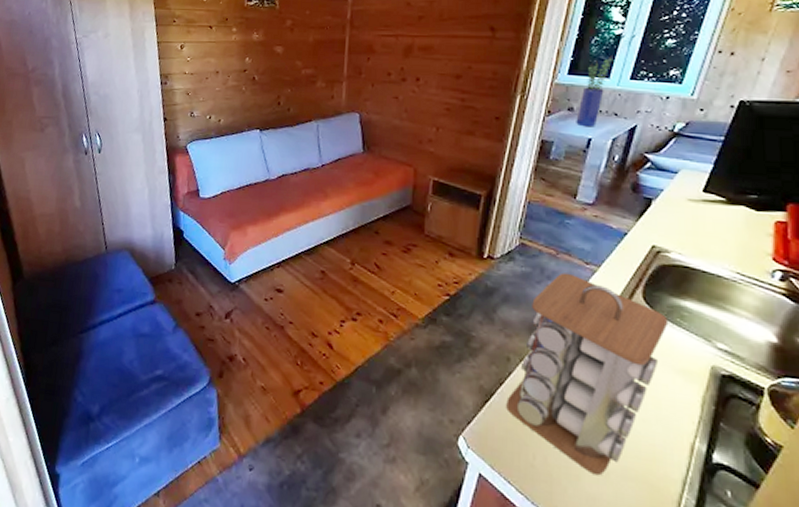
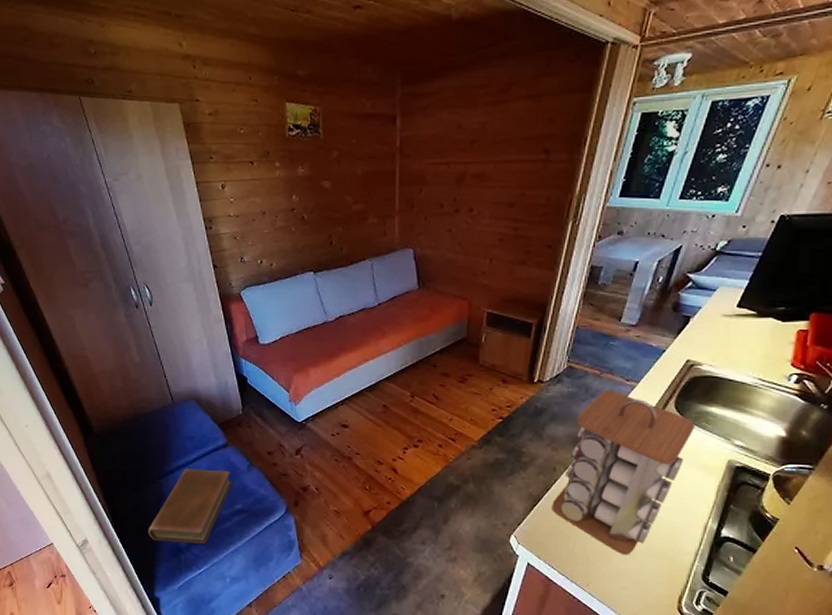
book: none [59,324,157,413] -> present [148,468,233,544]
vase: present [576,55,613,127] -> none [625,174,665,250]

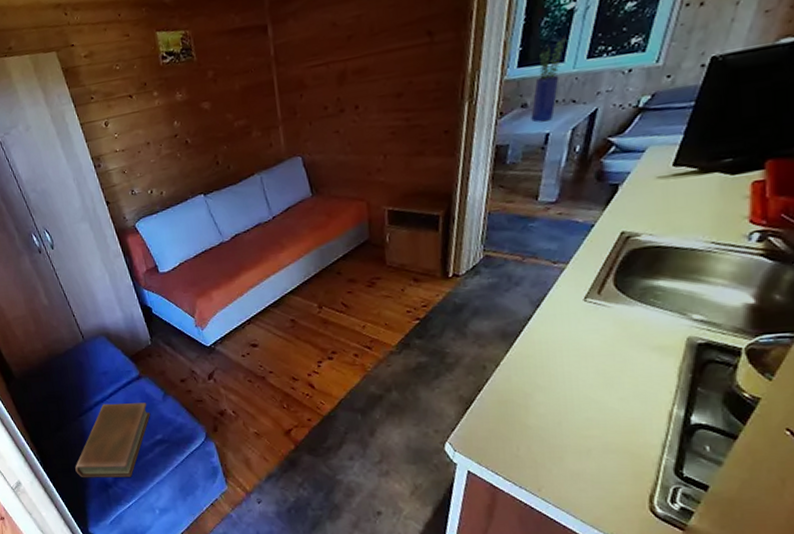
spice rack: present [552,390,696,555] -> none [486,275,642,454]
vase: none [625,174,665,250] -> present [530,35,567,122]

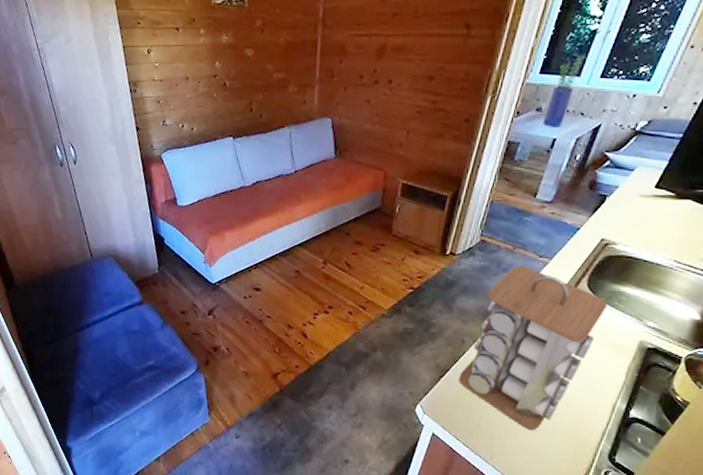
book: present [75,402,151,478] -> none [63,323,147,398]
spice rack: none [486,275,642,454] -> present [459,265,608,431]

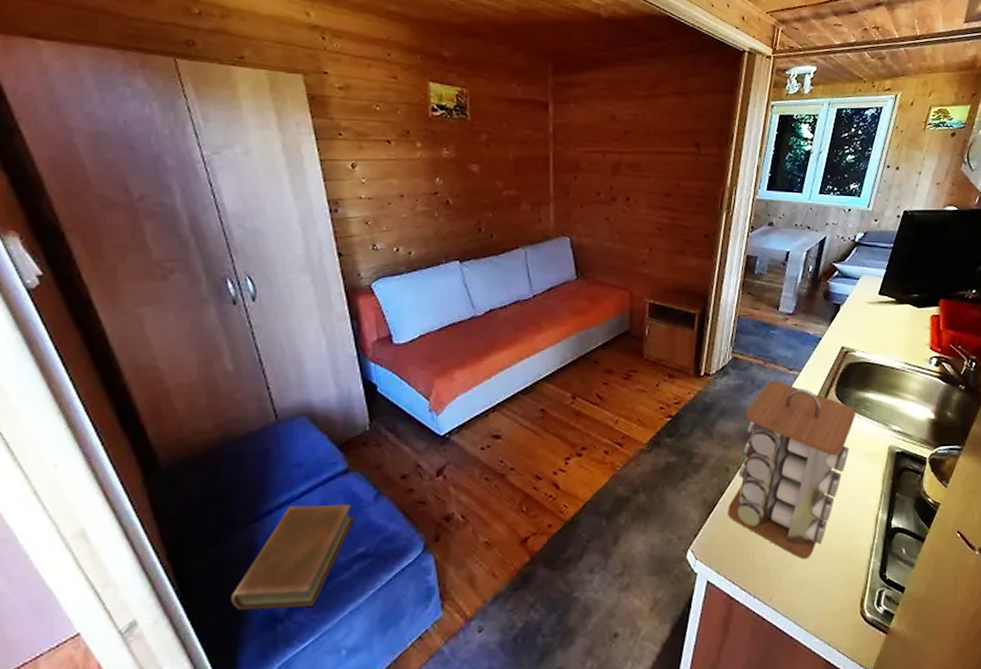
book: none [63,323,147,398] -> present [231,504,355,611]
vase: present [543,52,586,127] -> none [775,171,805,241]

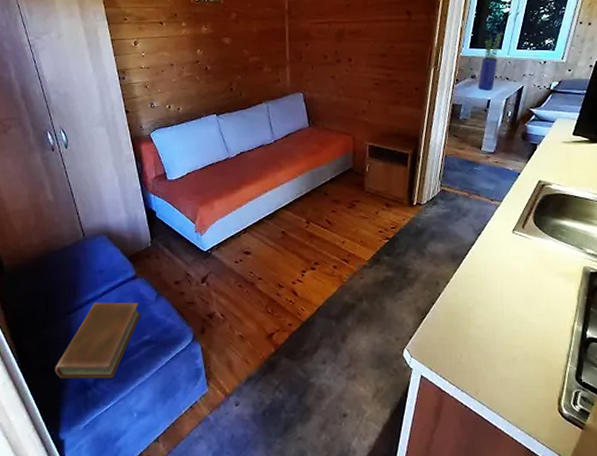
spice rack: present [728,381,856,560] -> none [438,209,553,362]
vase: none [775,171,805,241] -> present [478,30,504,91]

